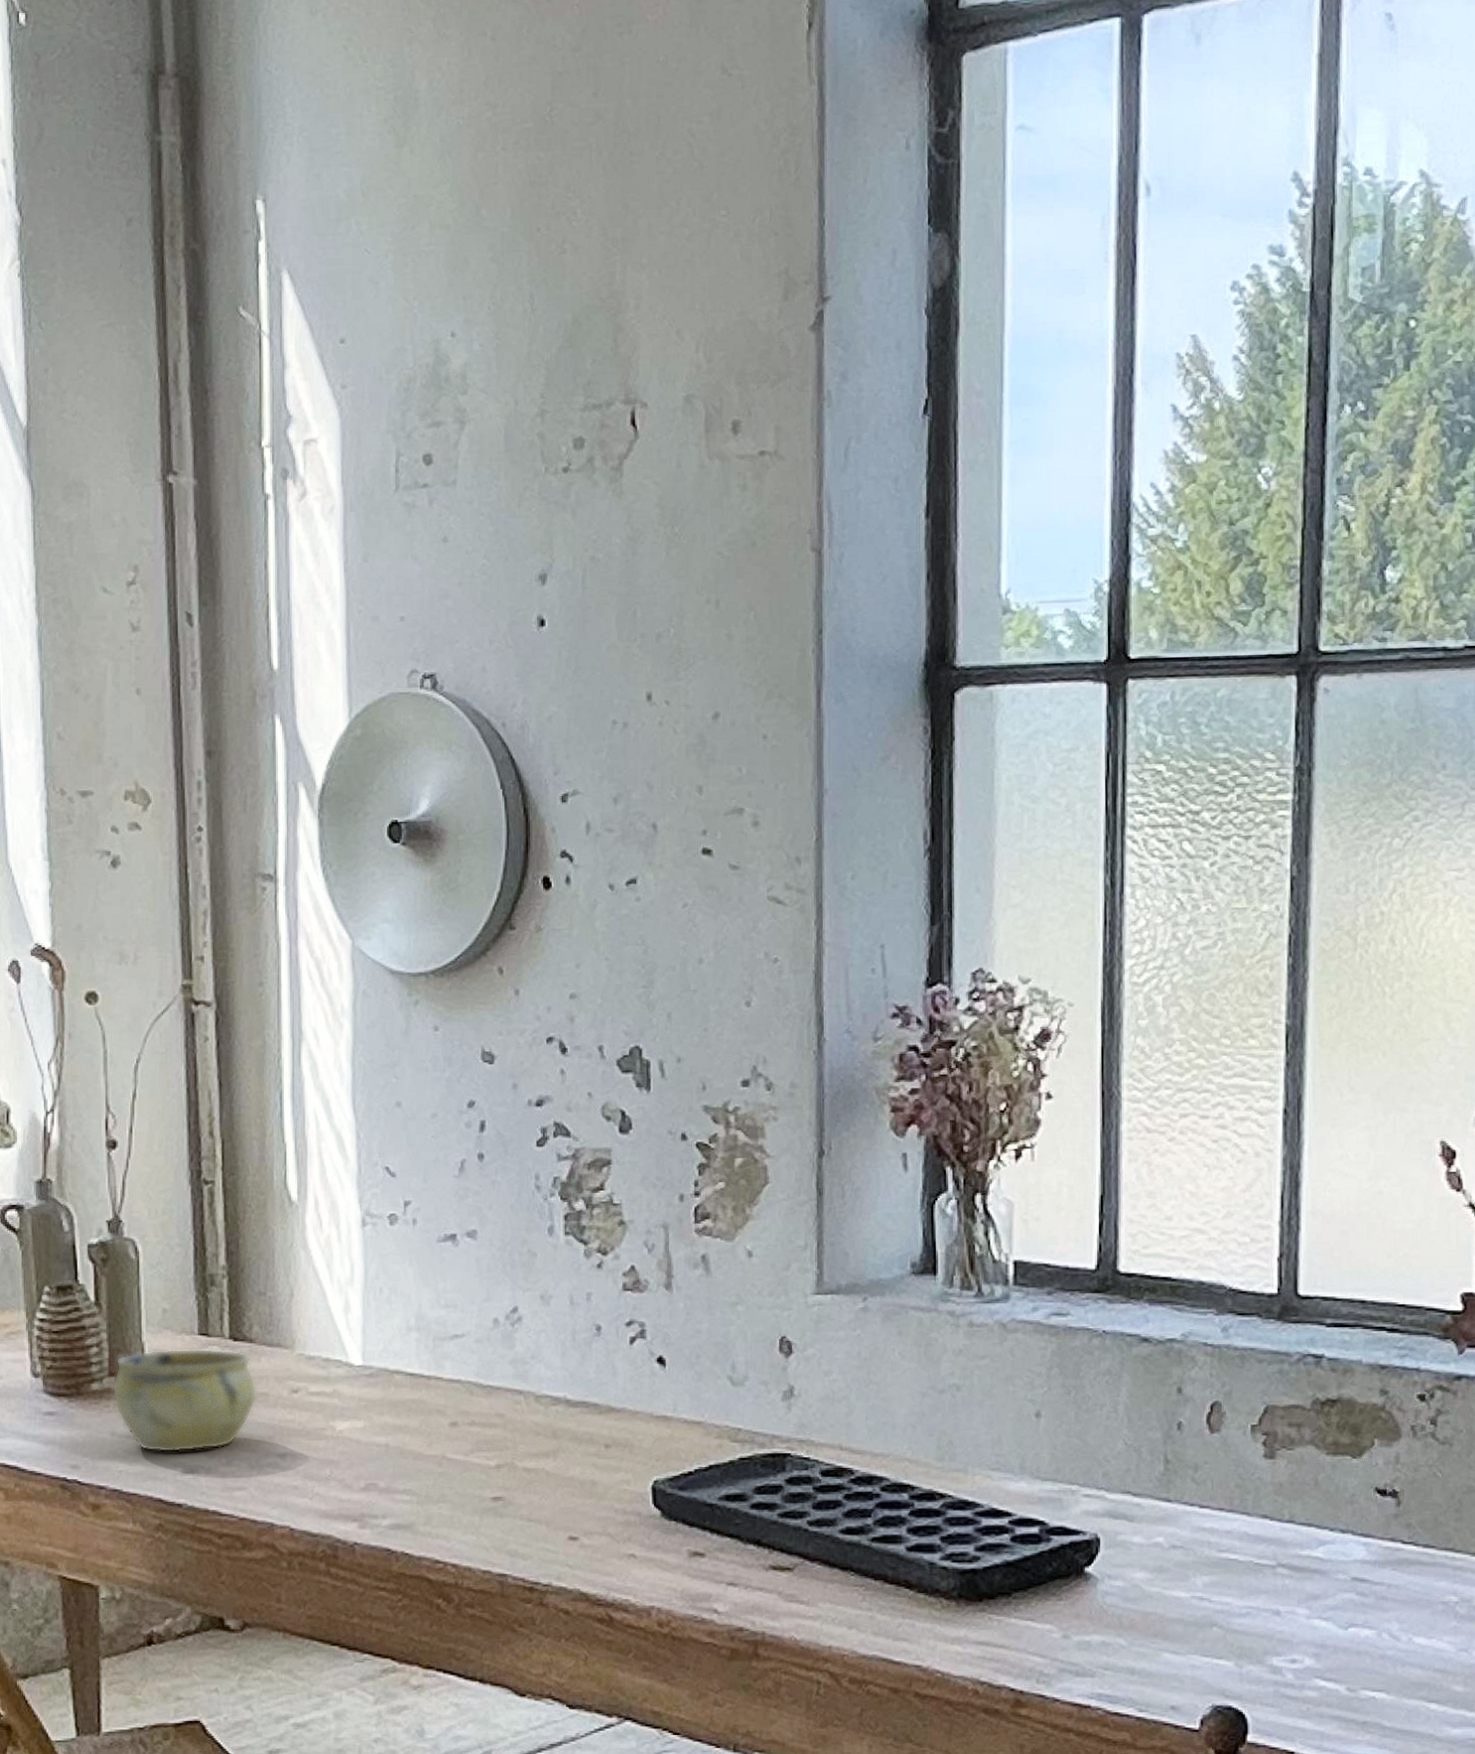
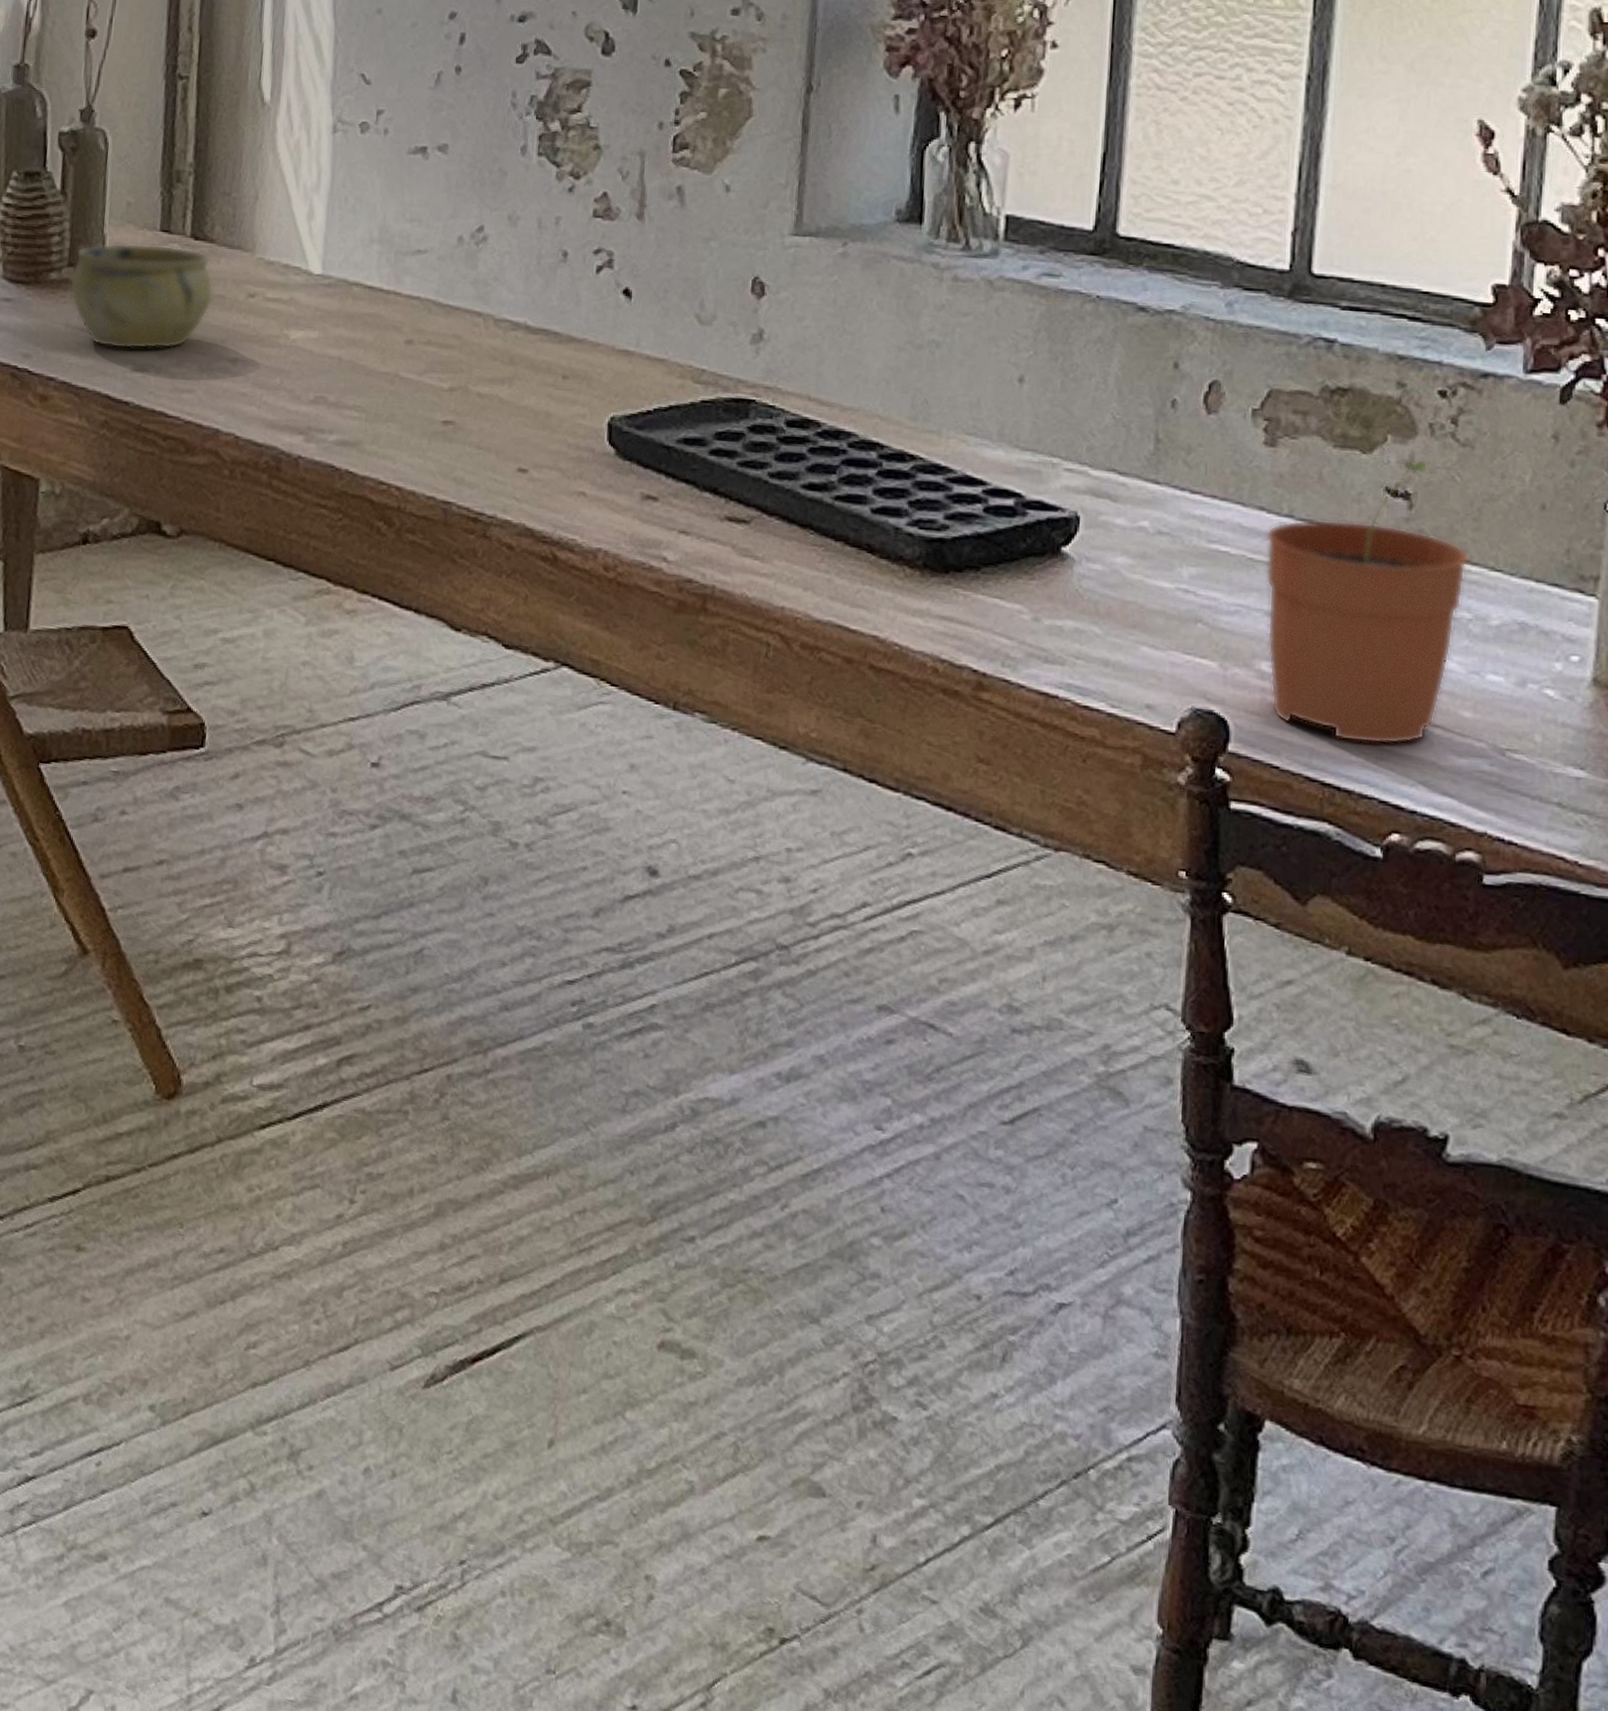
plant pot: none [1270,1459,1454,1723] -> present [1265,459,1470,745]

